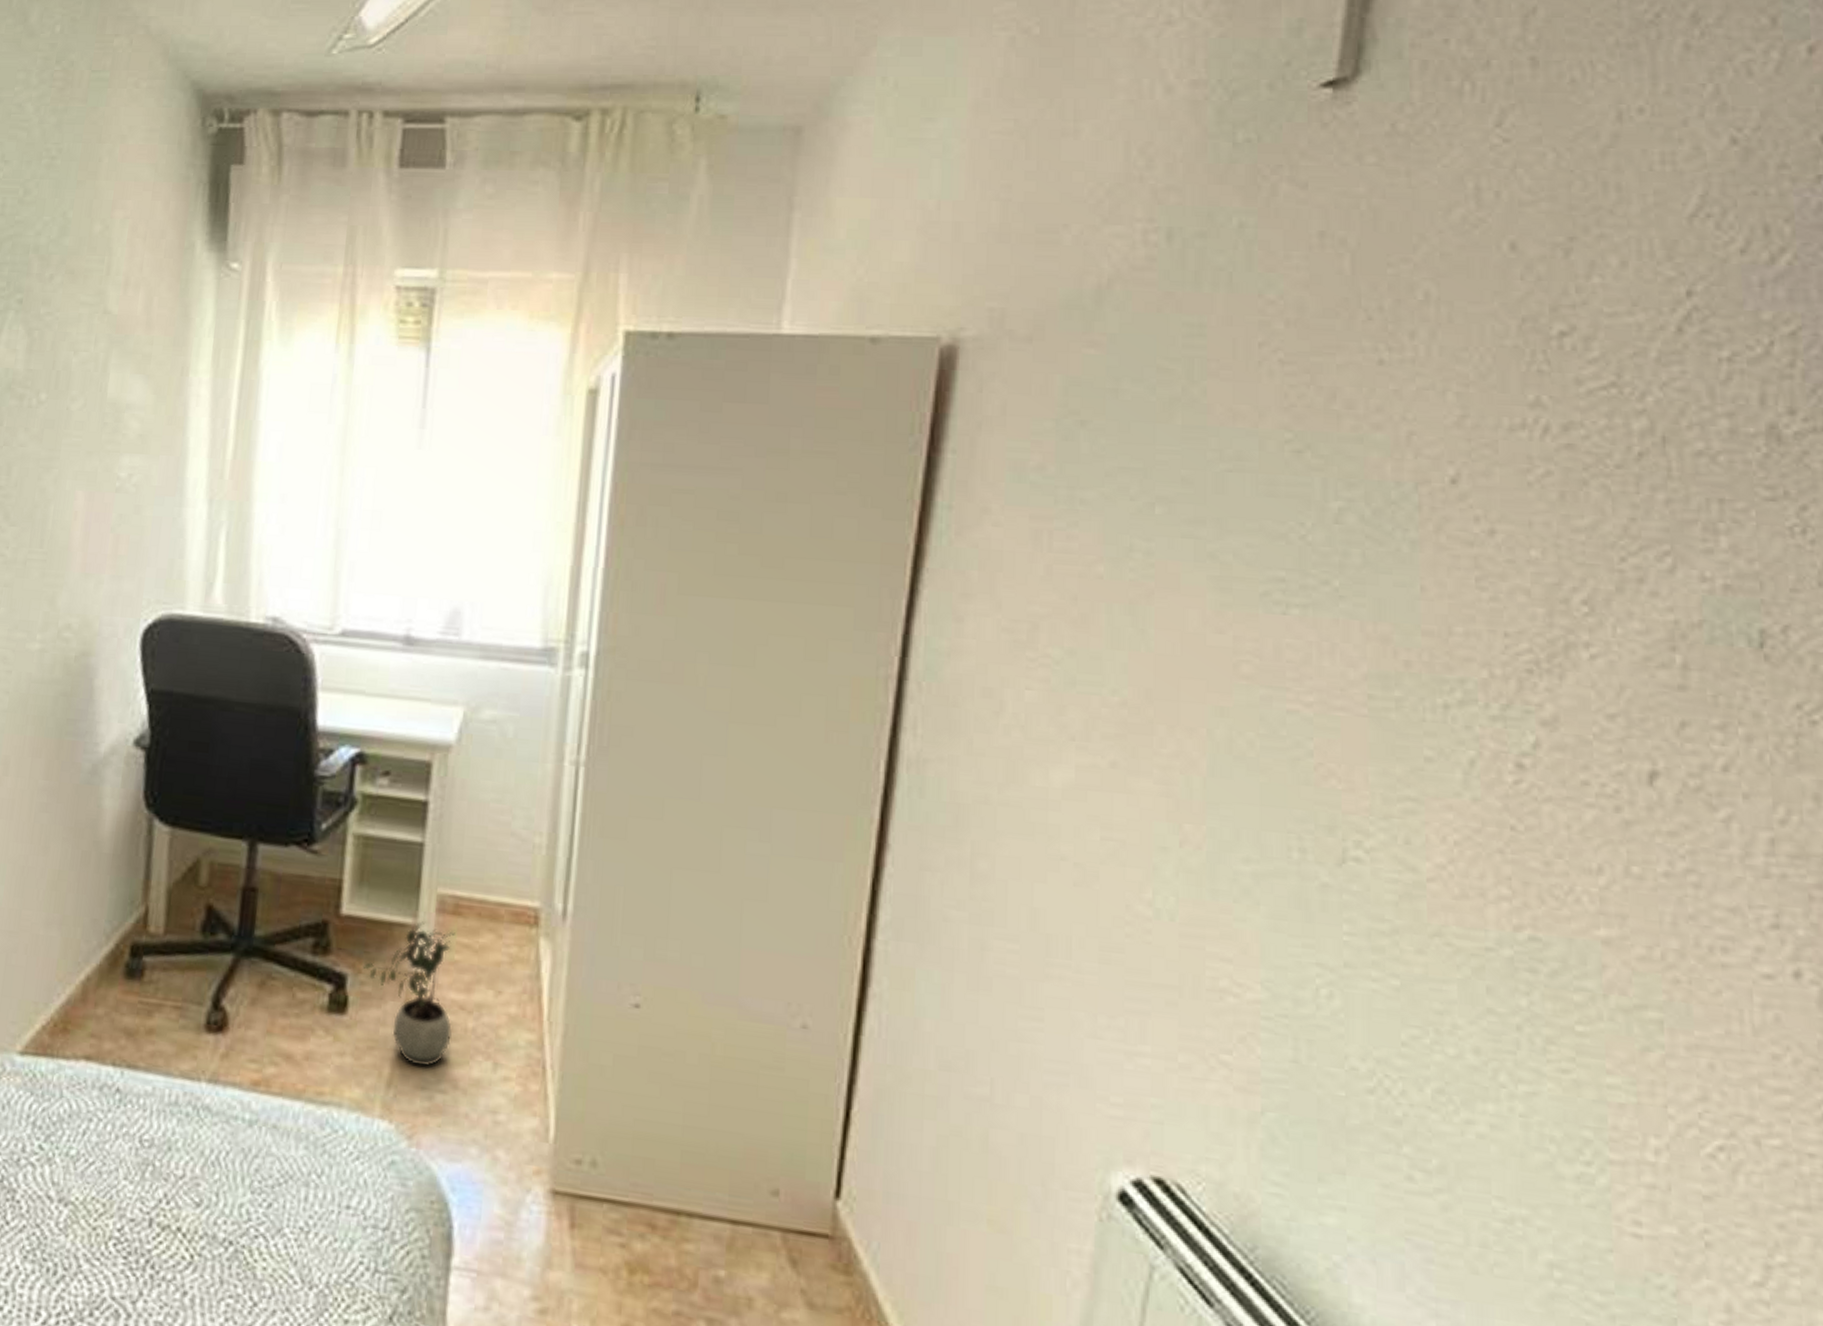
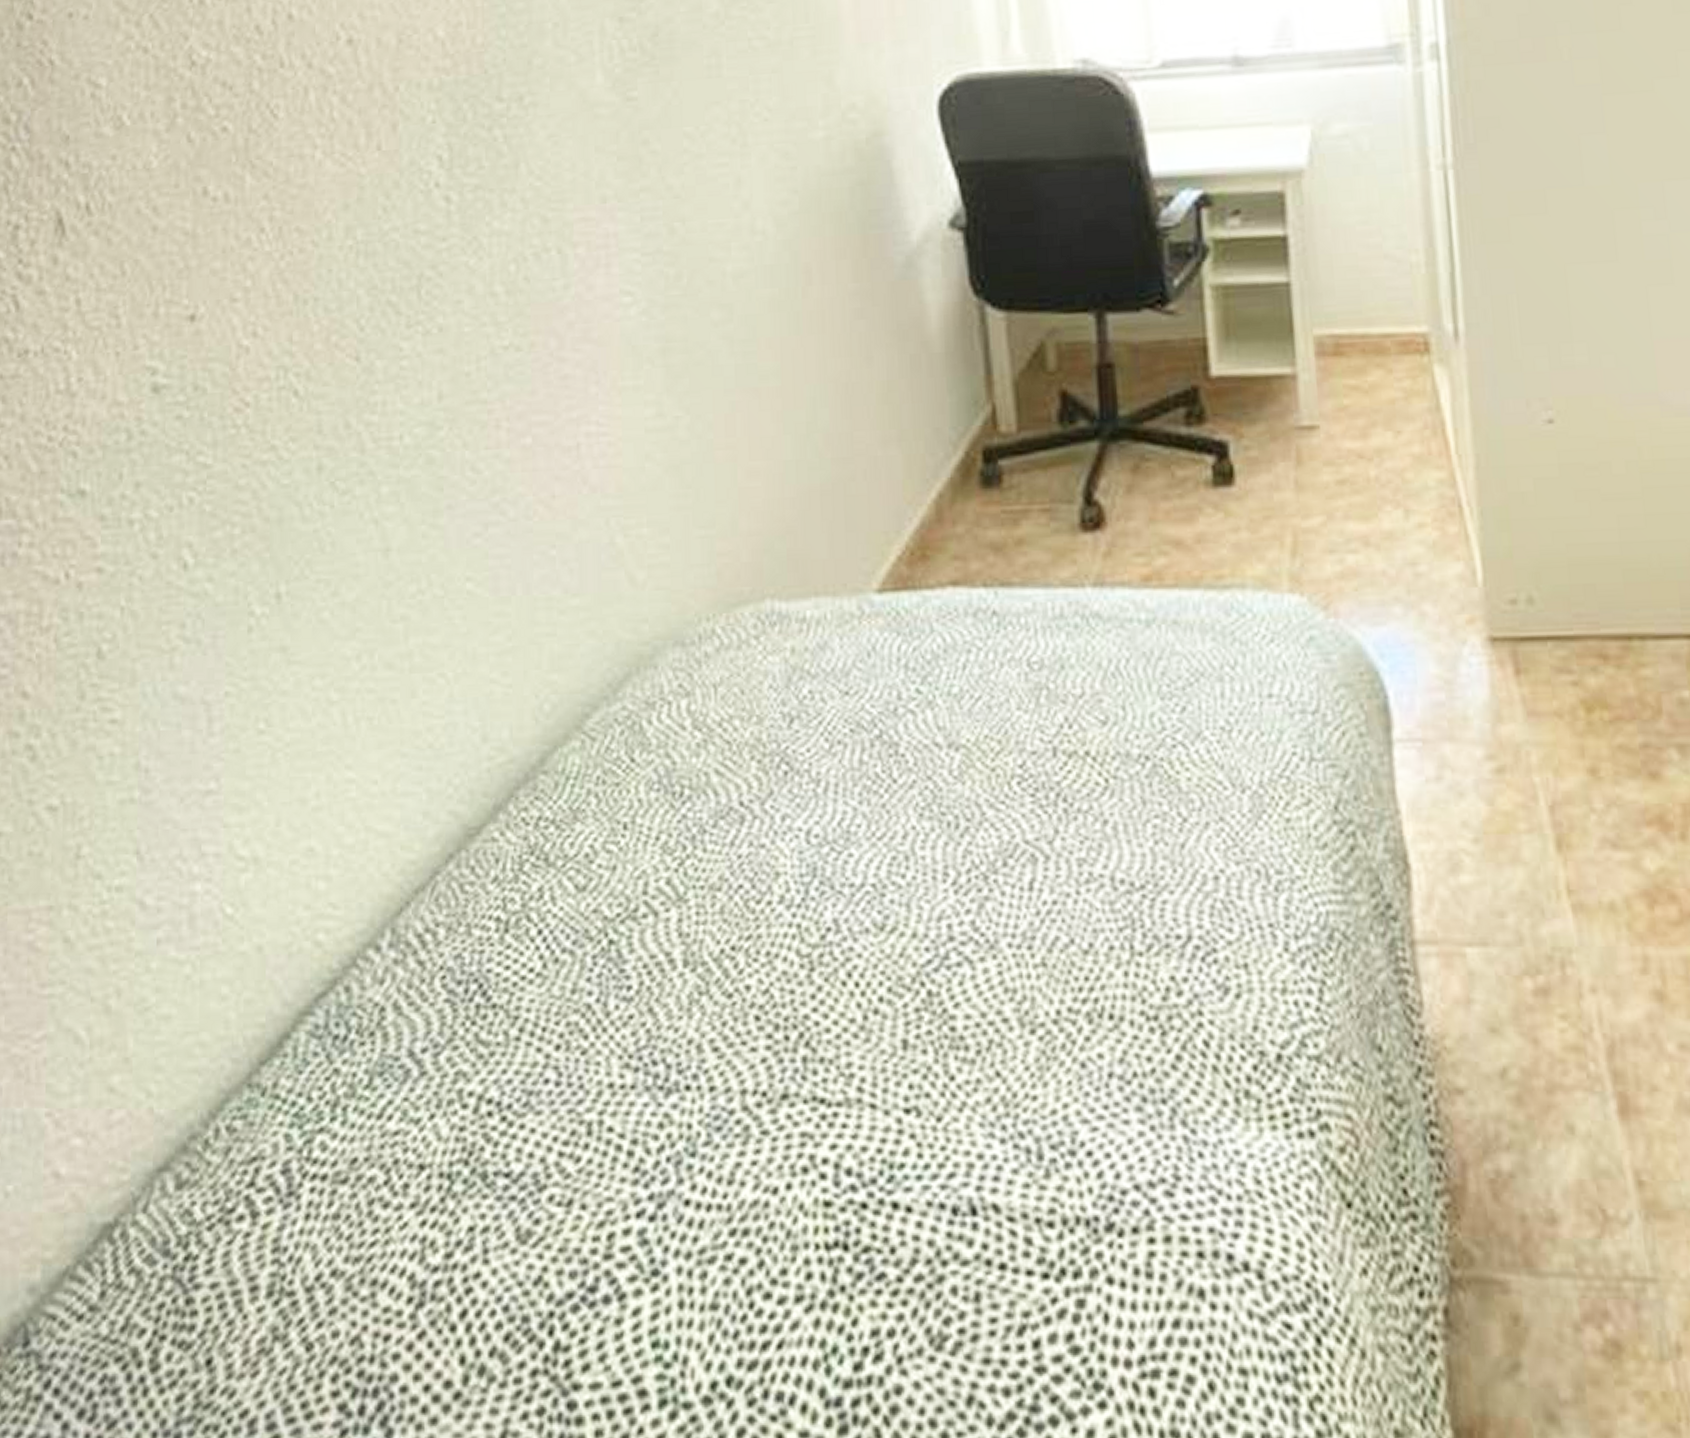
potted plant: present [362,921,455,1067] -> none [1244,369,1354,528]

